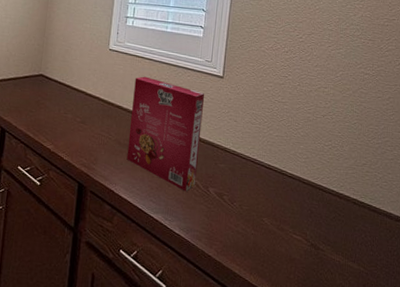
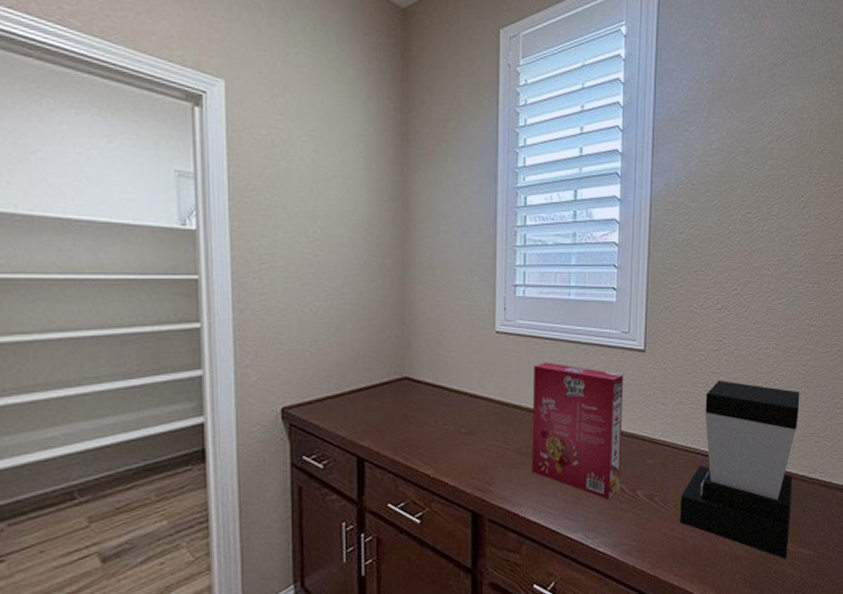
coffee maker: none [243,108,354,270] -> present [679,380,800,560]

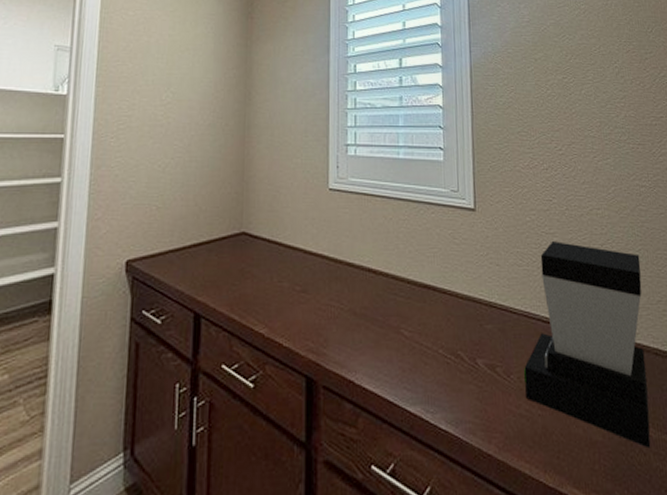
cereal box: present [532,362,624,500] -> none [365,219,459,369]

